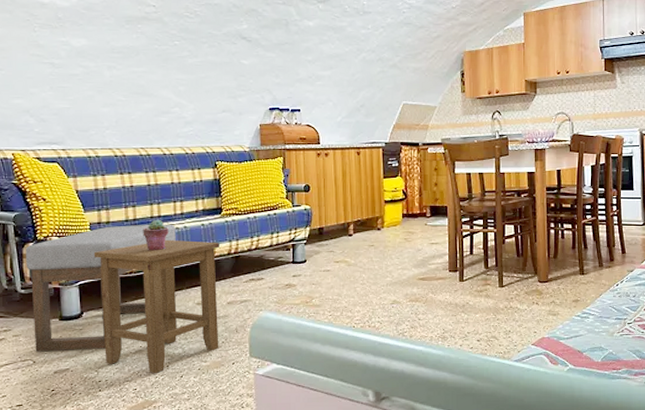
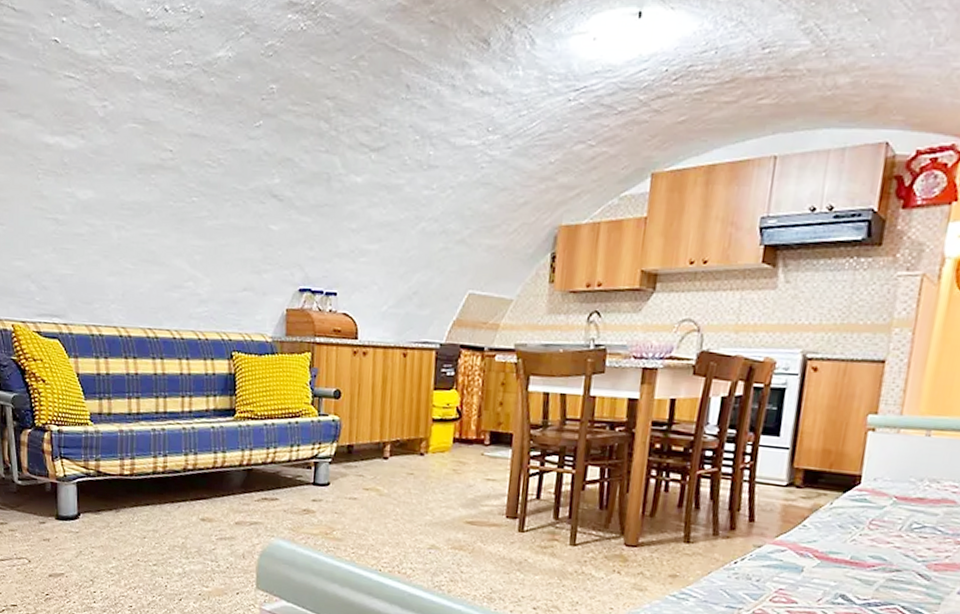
ottoman: present [25,224,176,352] -> none [23,418,183,557]
stool: present [93,239,219,374] -> none [93,440,230,593]
potted succulent: present [143,219,168,251] -> none [146,415,175,453]

